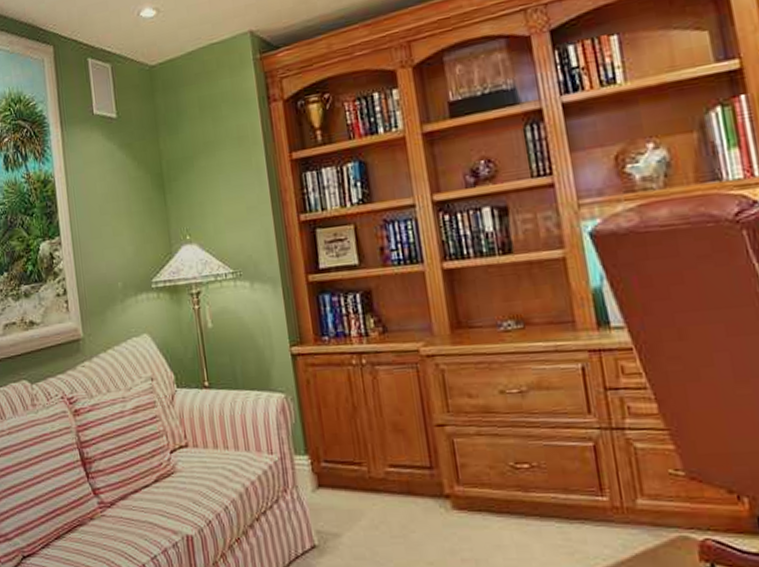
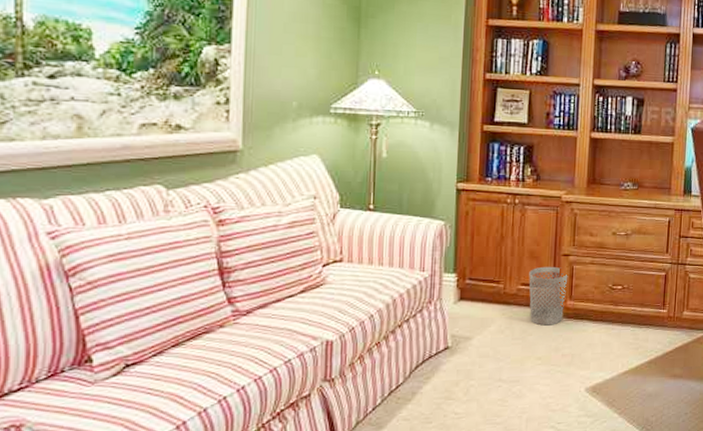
wastebasket: none [396,441,452,520] -> present [529,266,568,326]

